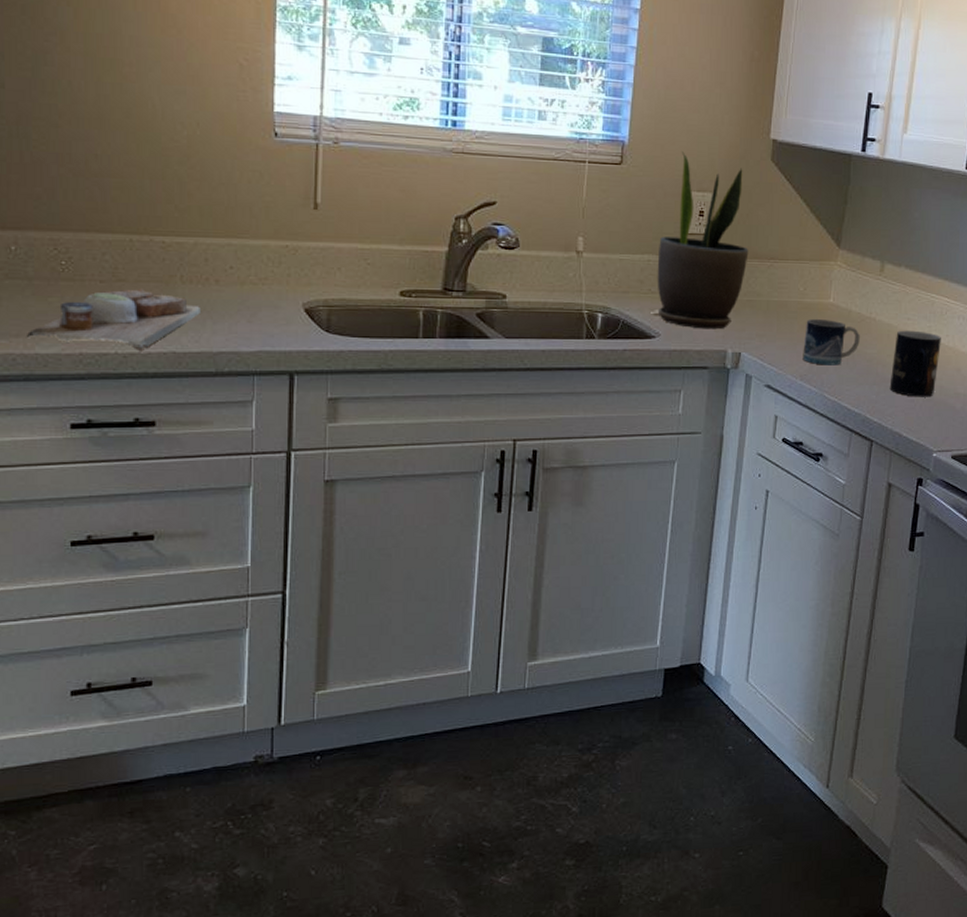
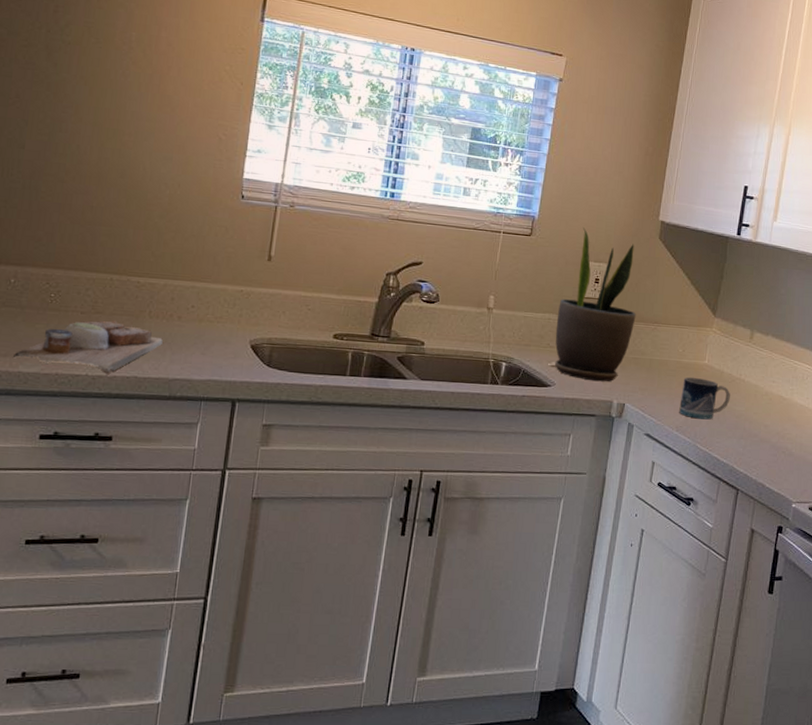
mug: present [889,330,941,397] -> none [755,391,802,453]

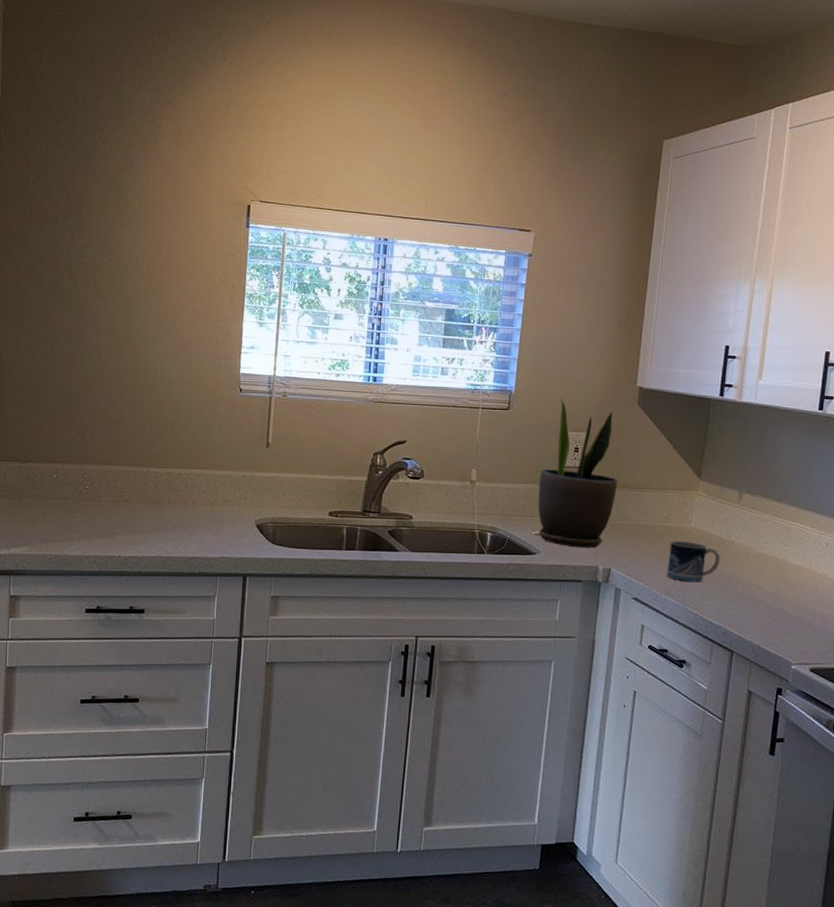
cutting board: present [14,321,163,375] -> none [60,508,181,556]

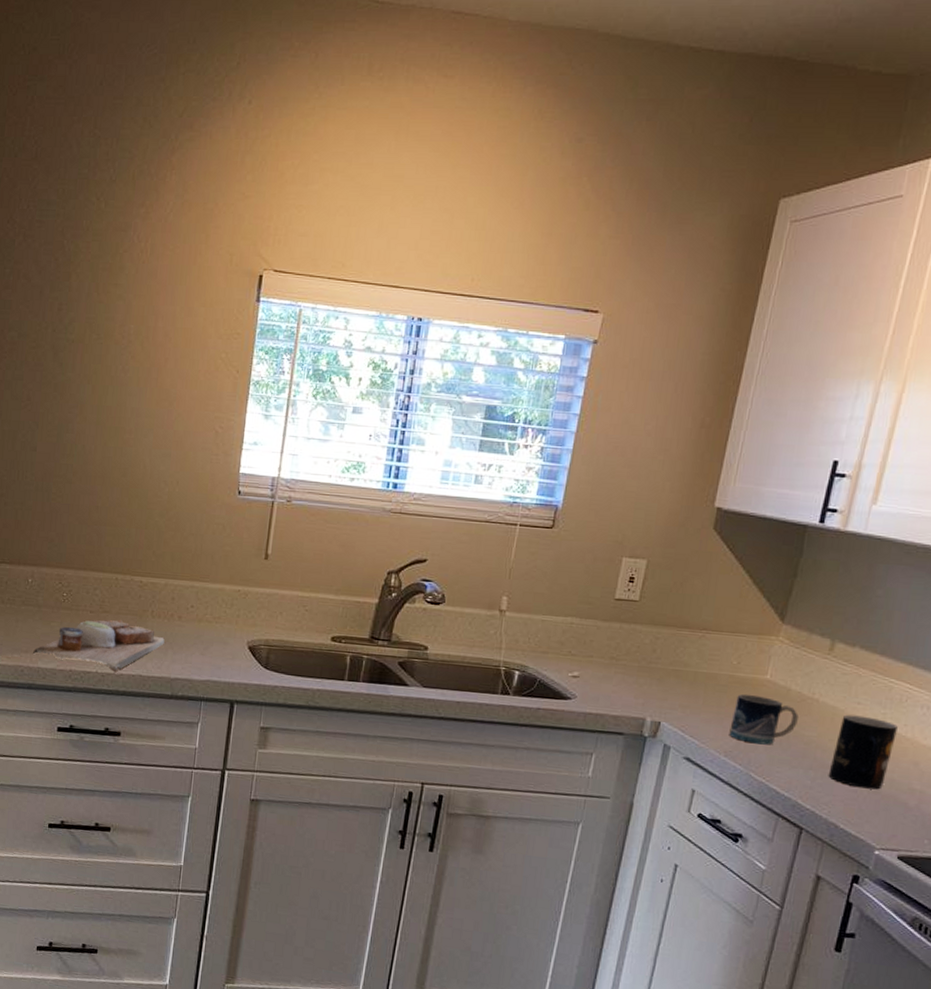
cutting board: none [60,508,181,556] -> present [33,620,165,673]
potted plant: present [538,398,618,548] -> none [576,517,681,697]
mug: none [748,552,798,614] -> present [828,714,898,790]

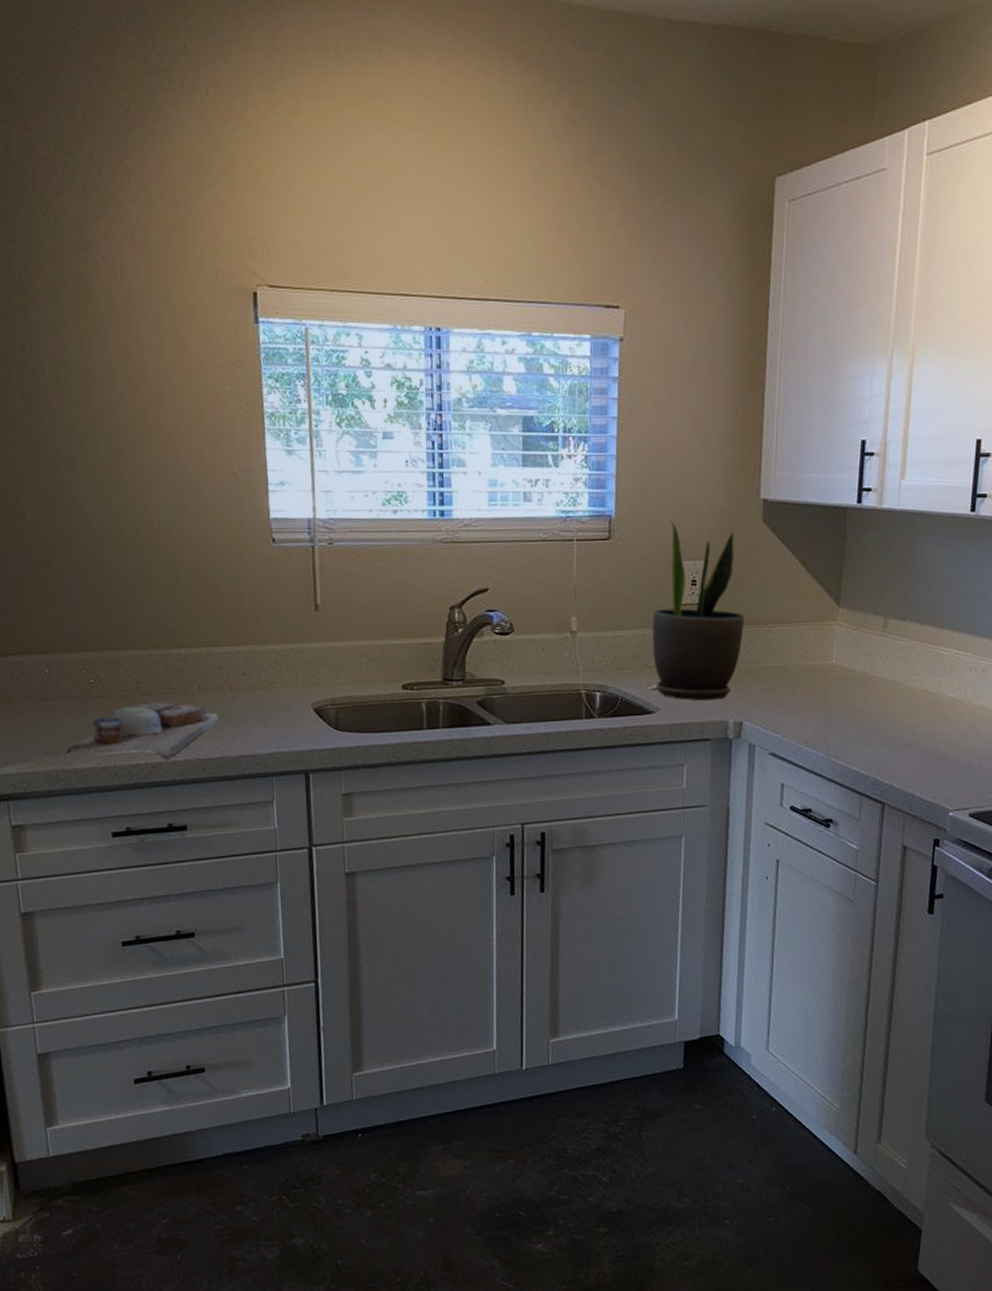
potted plant: none [576,517,681,697] -> present [652,520,745,701]
mug: present [729,694,799,745] -> none [806,681,866,729]
mug: present [828,714,898,790] -> none [899,686,952,756]

